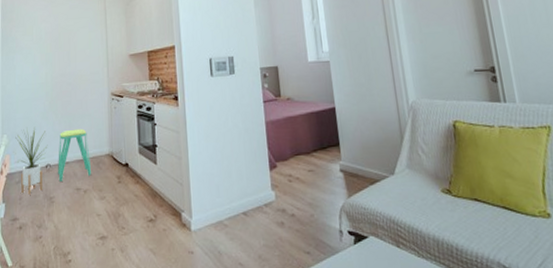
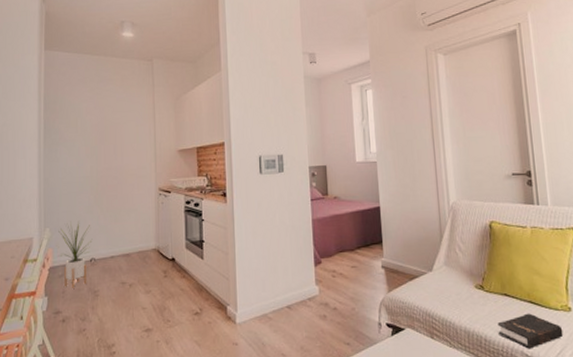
stool: present [58,128,92,182] -> none [103,223,138,275]
hardback book: none [469,220,544,260] -> present [497,313,563,349]

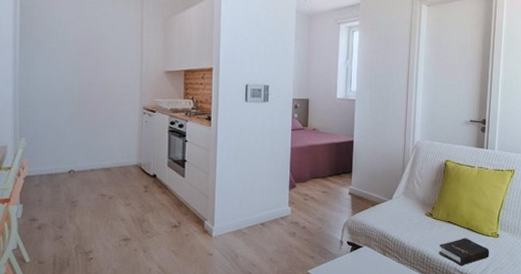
house plant: present [58,221,93,288] -> none [35,133,72,198]

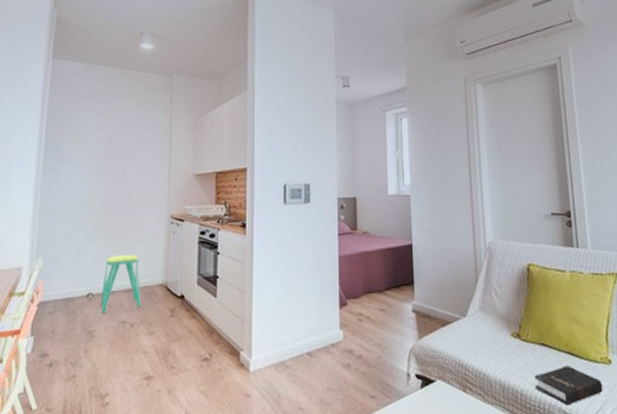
stool: none [82,138,118,187] -> present [101,254,141,313]

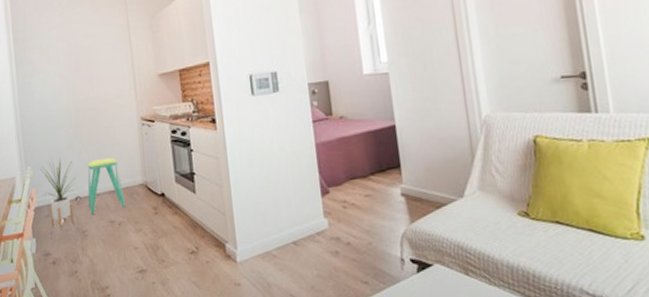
house plant: none [50,250,92,327] -> present [40,158,76,229]
hardback book: present [534,365,603,405] -> none [548,243,635,286]

